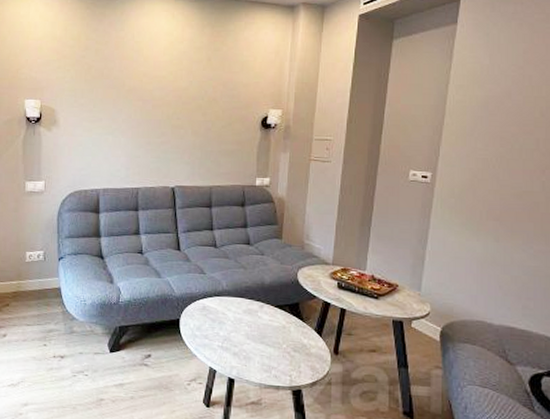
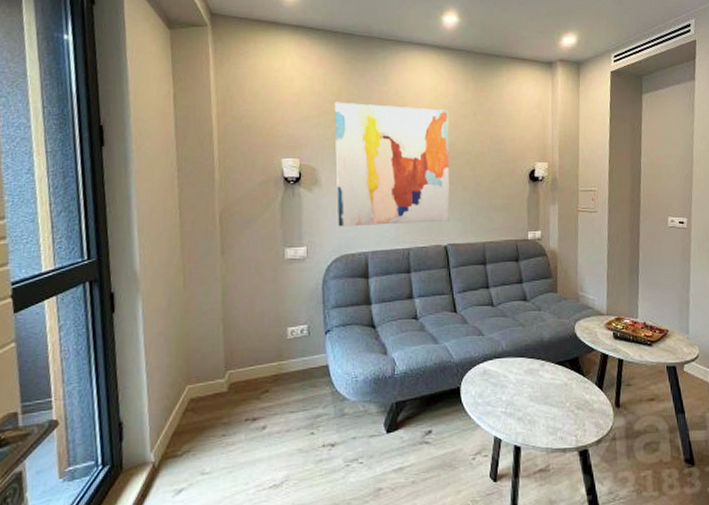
wall art: none [73,47,183,165] -> present [334,102,450,227]

